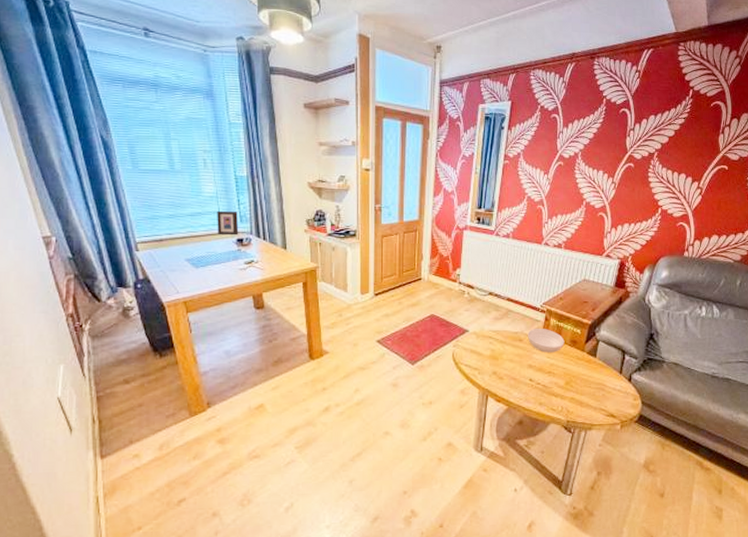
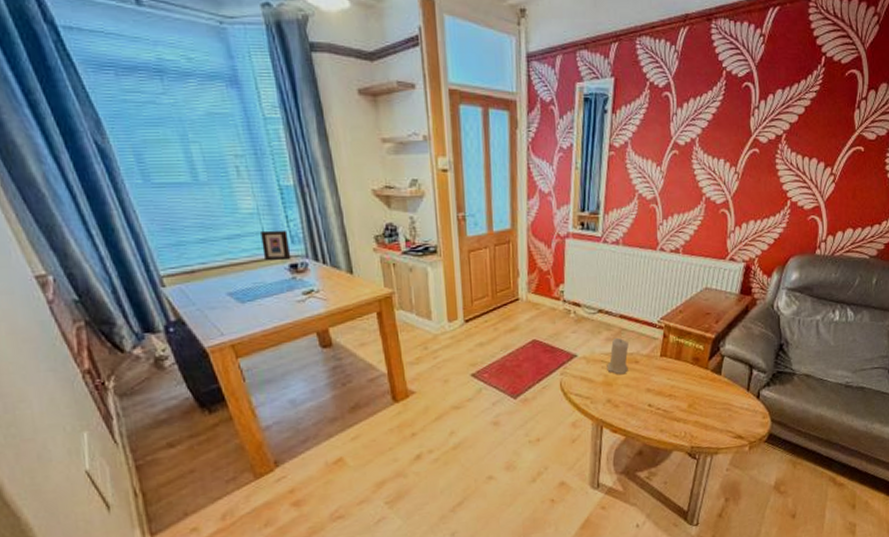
candle: none [494,317,514,350] -> present [607,337,629,374]
bowl: present [528,328,565,353] -> none [644,346,686,374]

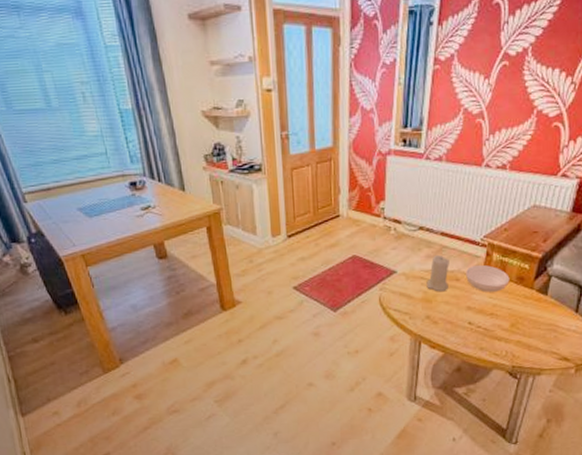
picture frame: present [261,230,292,262] -> none [104,151,131,180]
bowl: none [644,346,686,374] -> present [466,264,510,292]

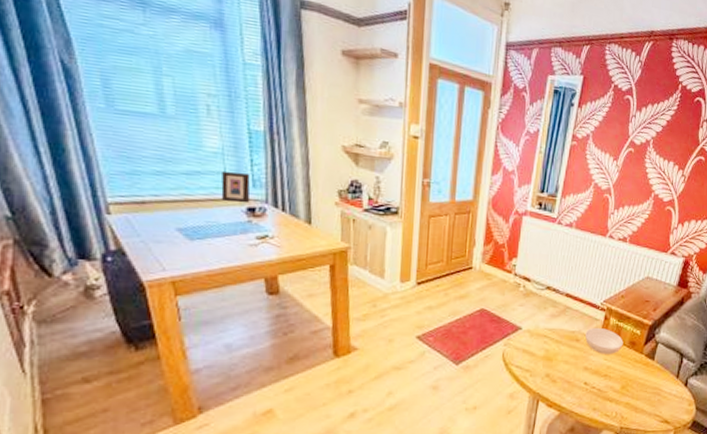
picture frame: none [104,151,131,180] -> present [221,170,251,204]
candle: present [426,254,449,291] -> none [549,314,572,350]

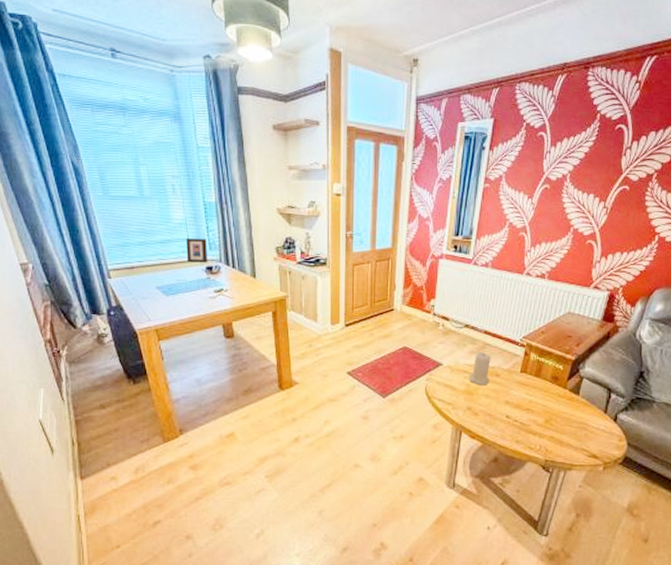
candle: none [549,314,572,350] -> present [469,351,491,385]
bowl: present [585,327,624,354] -> none [505,363,545,389]

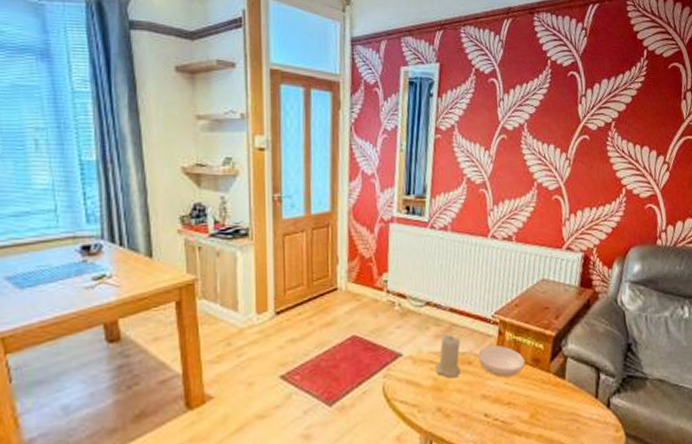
picture frame: present [186,237,208,263] -> none [52,208,85,242]
bowl: none [505,363,545,389] -> present [478,344,525,377]

